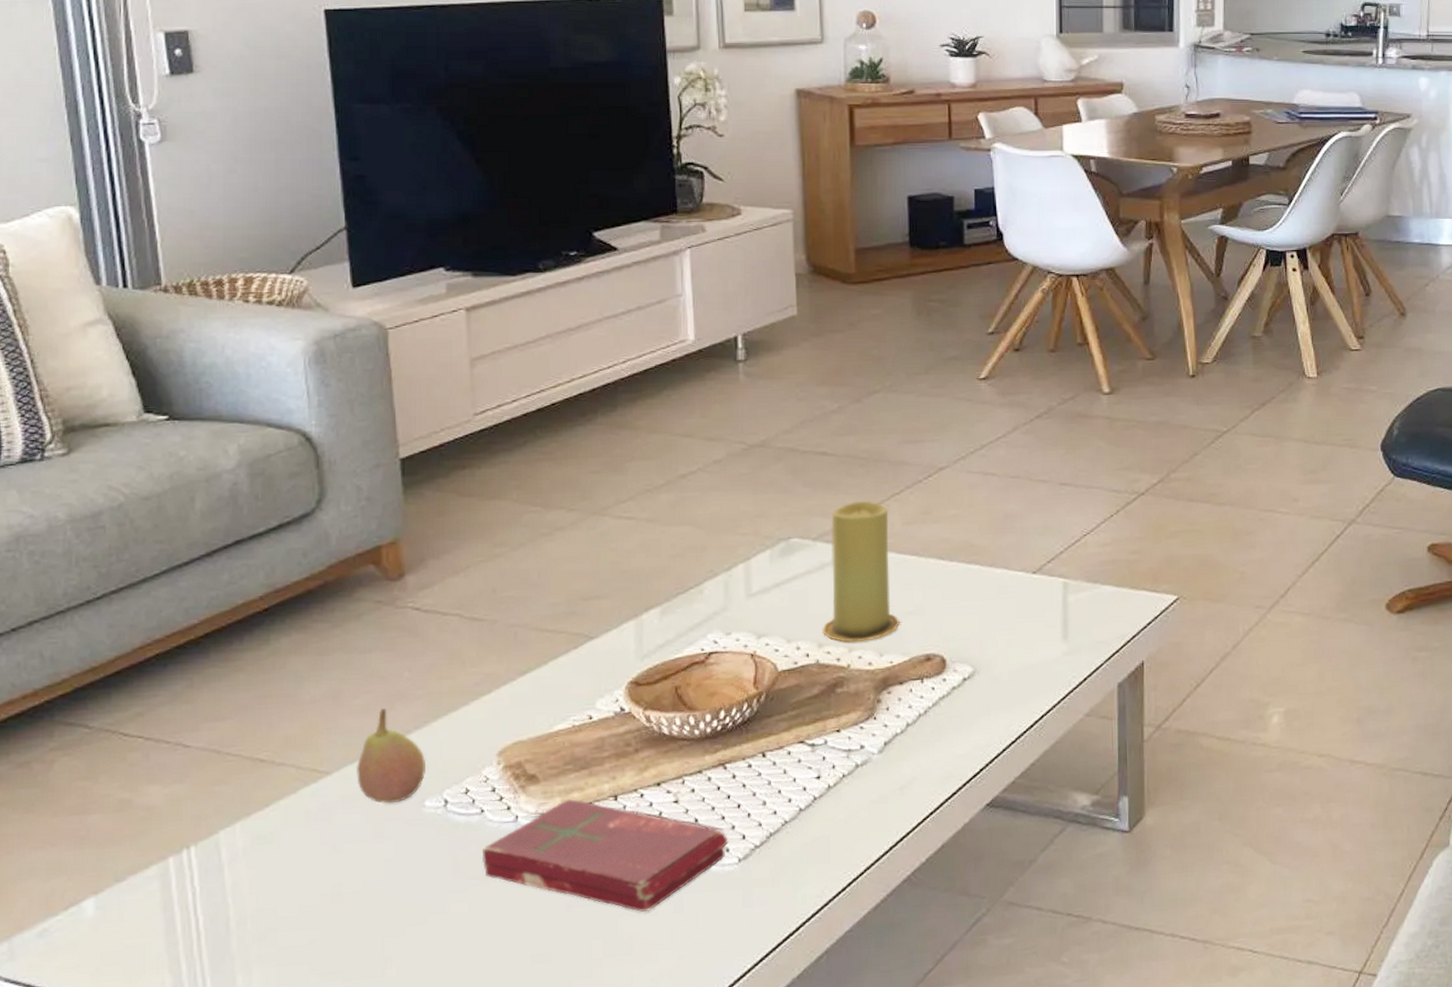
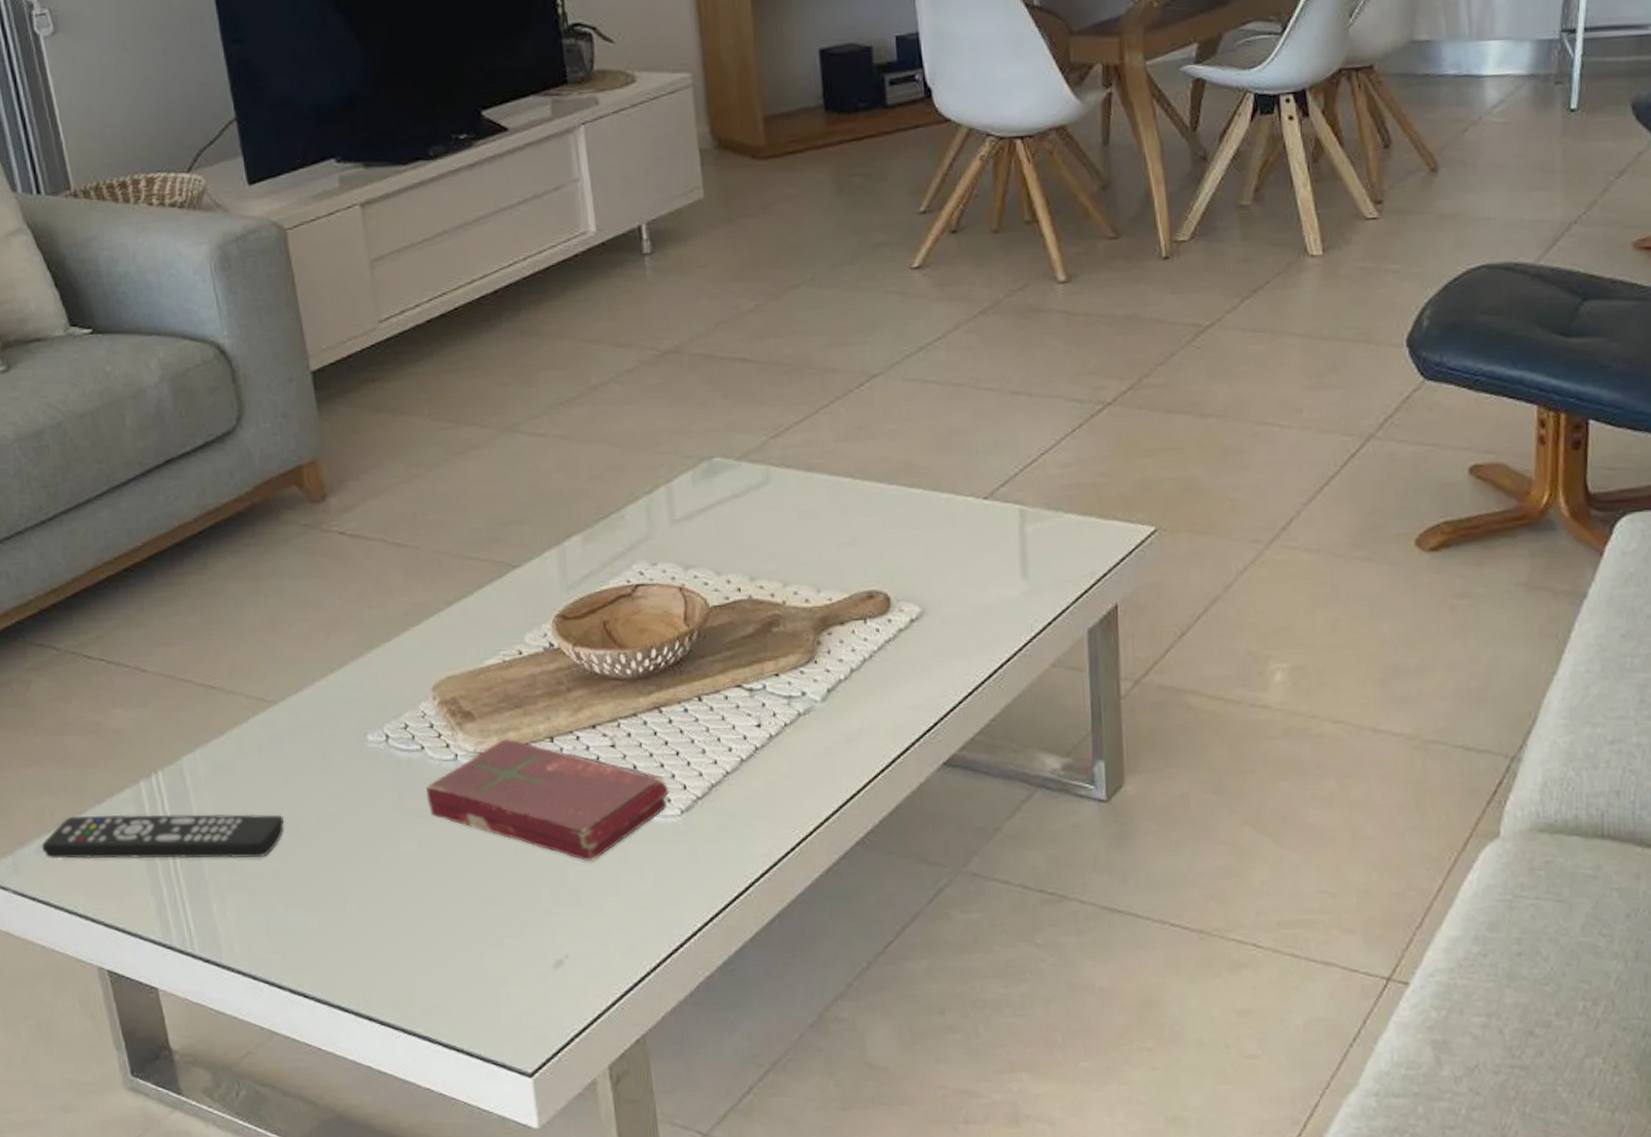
remote control: none [45,883,326,942] -> present [41,814,284,859]
fruit: present [355,708,427,804] -> none [299,637,365,737]
candle: present [823,500,900,642] -> none [754,414,837,576]

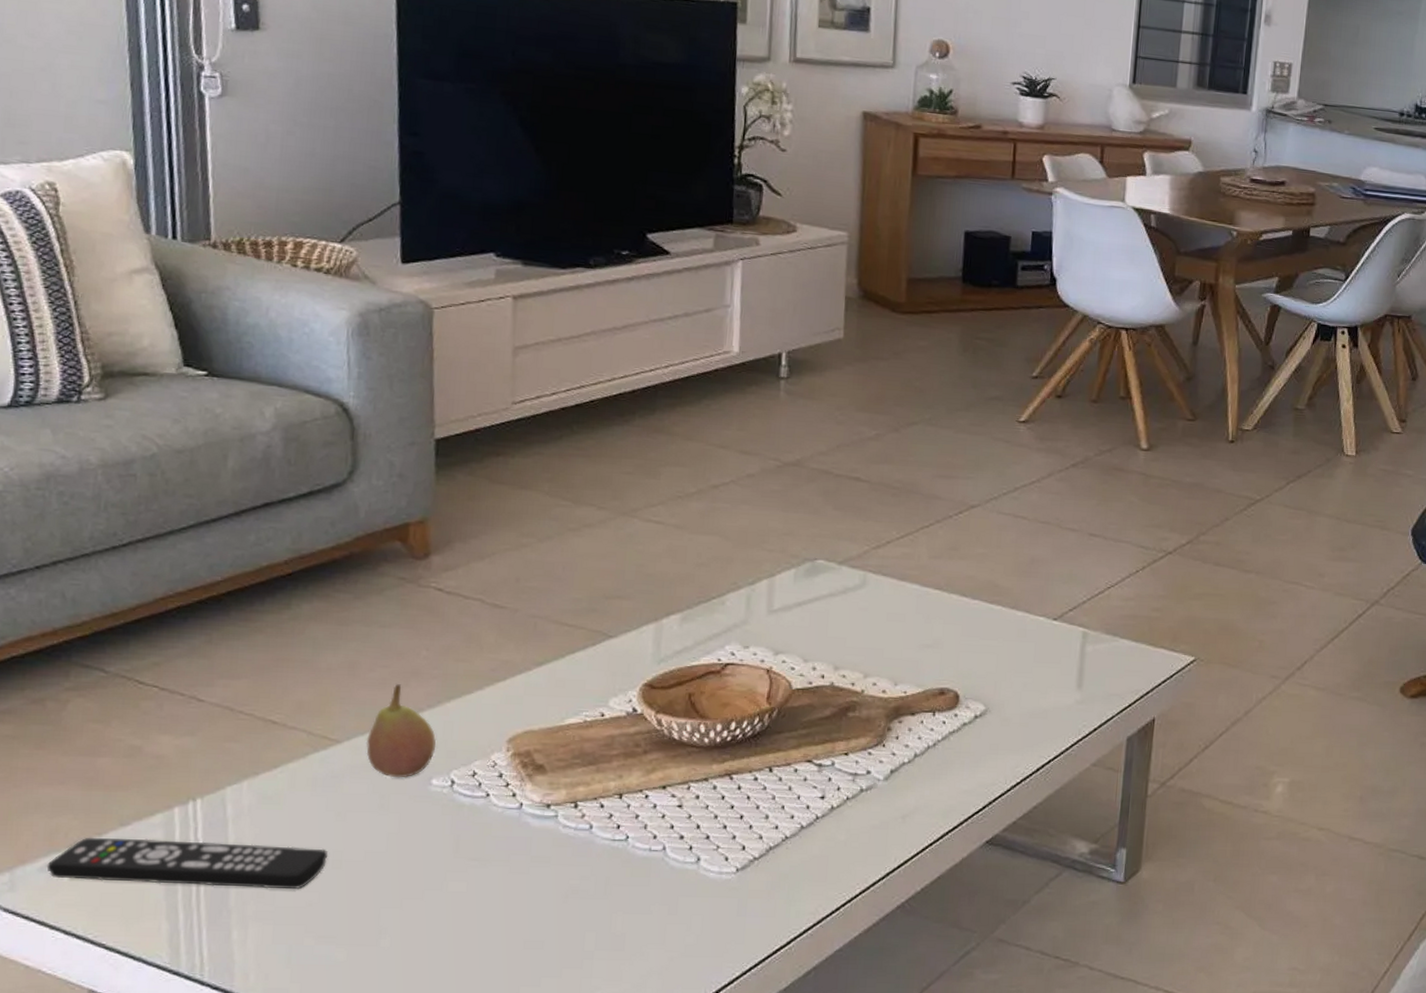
fruit: none [299,637,365,737] -> present [366,684,437,778]
book: present [426,738,670,861] -> none [483,791,728,910]

